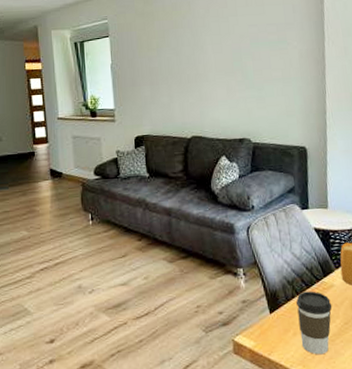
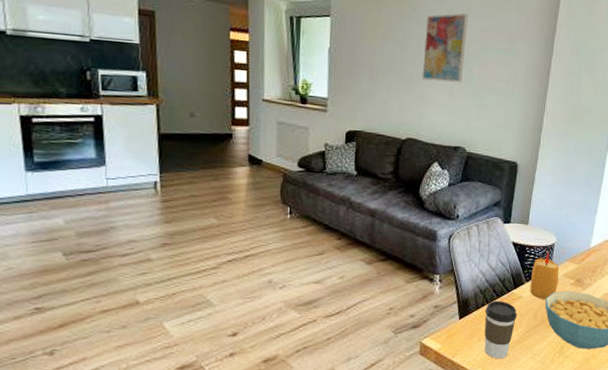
wall art: none [196,13,238,80] -> present [422,13,469,83]

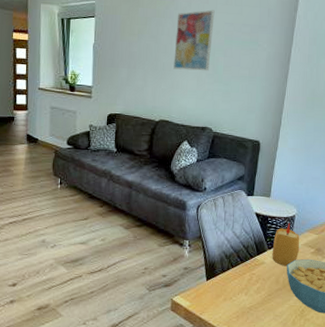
coffee cup: present [484,300,518,359] -> none [229,265,260,319]

